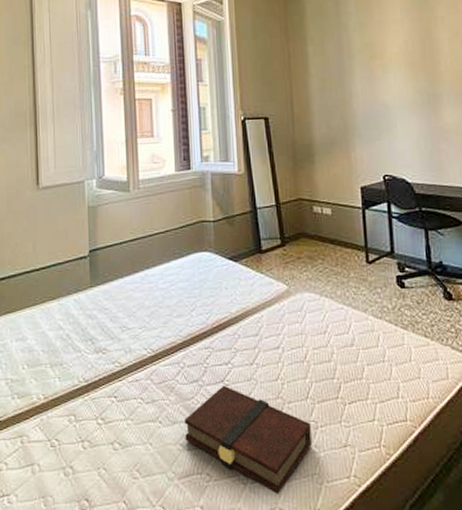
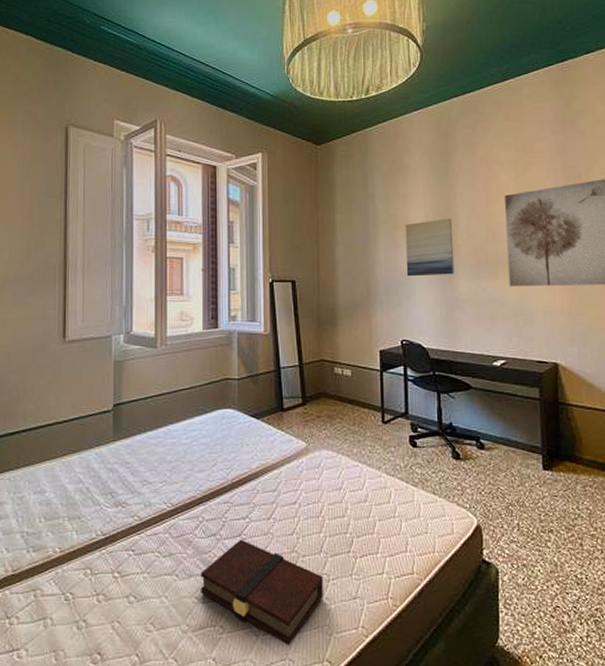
wall art: none [382,44,438,108] -> present [405,218,455,277]

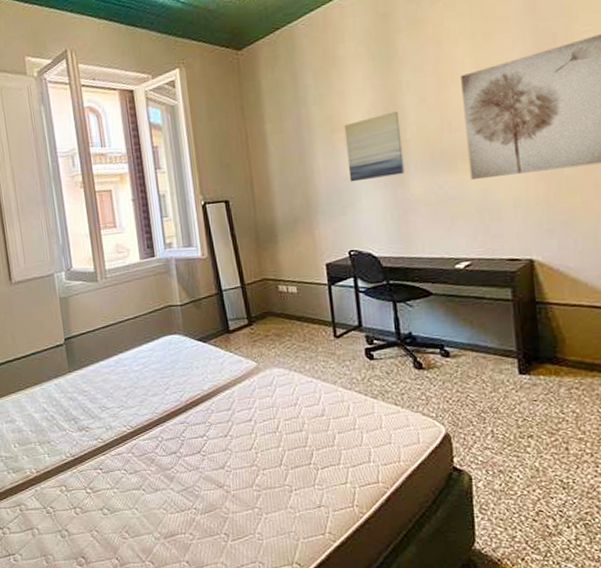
book: present [201,539,323,645] -> none [166,455,287,550]

